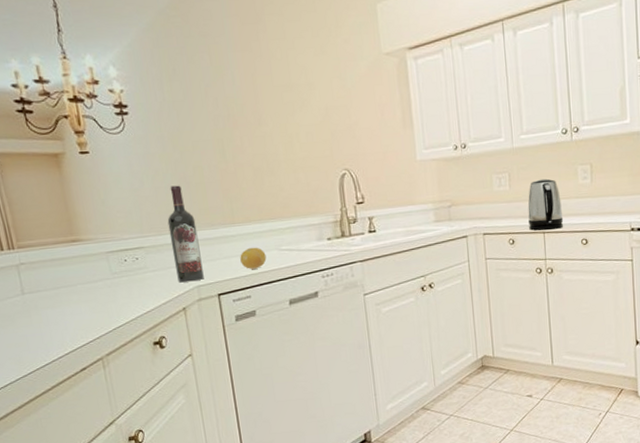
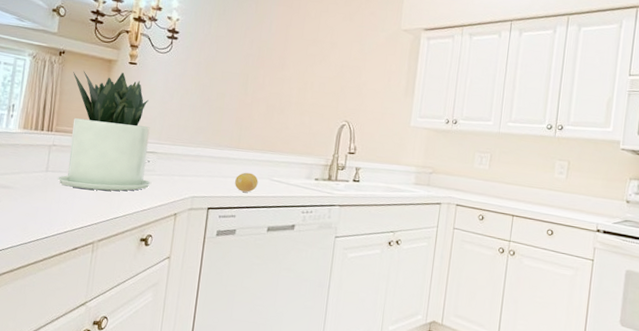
planter: none [16,165,148,305] -> present [57,71,152,191]
wine bottle: present [167,185,204,283] -> none [177,105,207,192]
kettle: present [527,178,564,232] -> none [500,165,535,216]

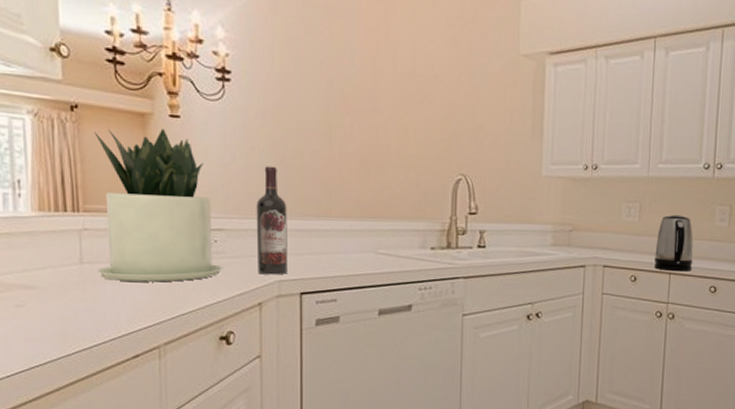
wine bottle: none [177,105,207,192] -> present [256,166,287,275]
fruit: present [235,172,258,192] -> none [331,246,360,270]
kettle: none [500,165,535,216] -> present [654,214,694,273]

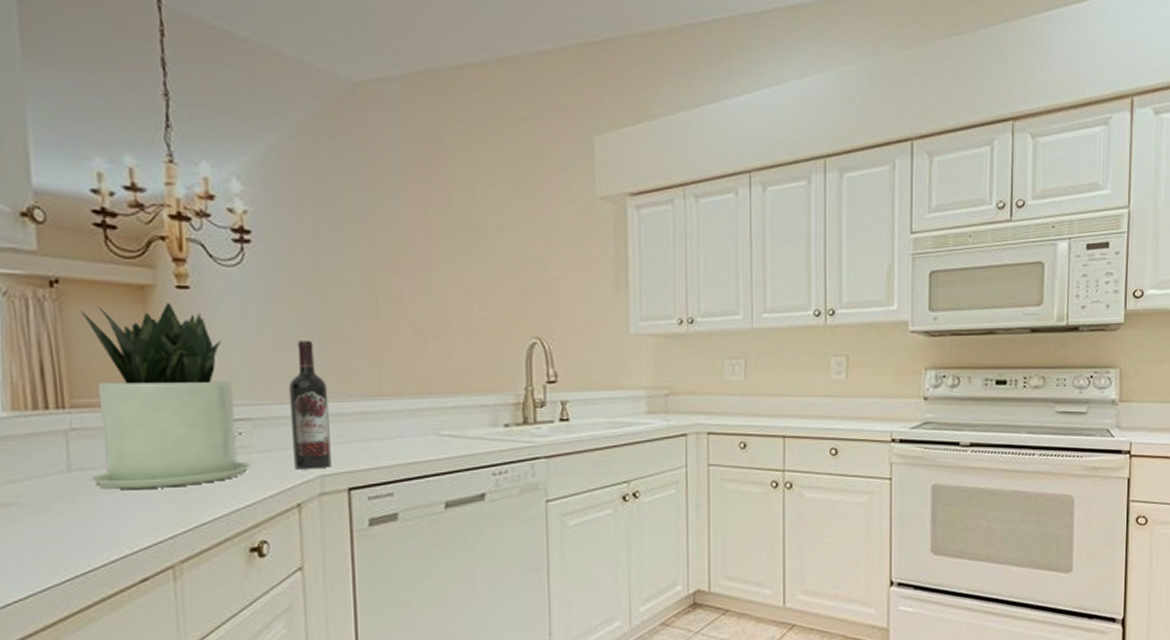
kettle: present [654,214,694,273] -> none [766,369,810,435]

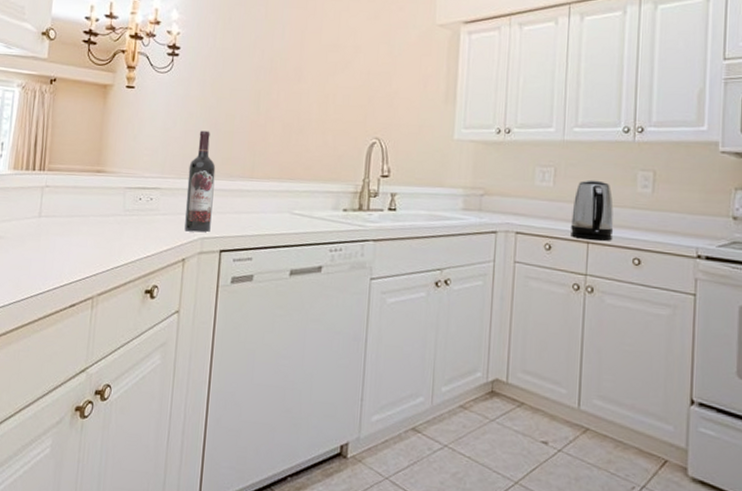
planter: present [81,303,252,489] -> none [51,98,156,236]
kettle: none [766,369,810,435] -> present [571,179,614,242]

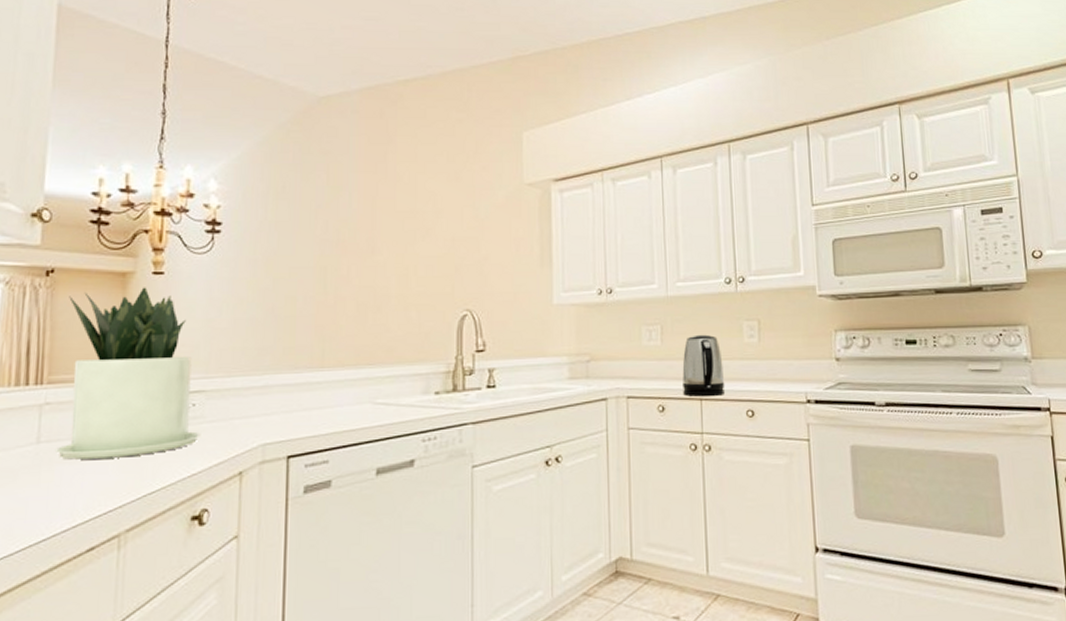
planter: none [51,98,156,236] -> present [54,287,201,460]
wine bottle: present [184,130,216,233] -> none [239,317,276,439]

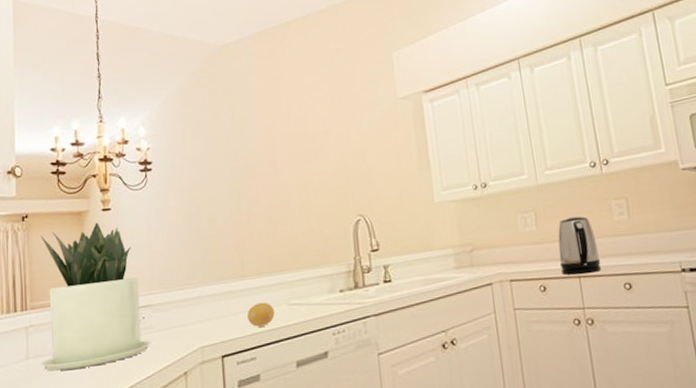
fruit: none [323,398,356,426] -> present [247,302,275,327]

